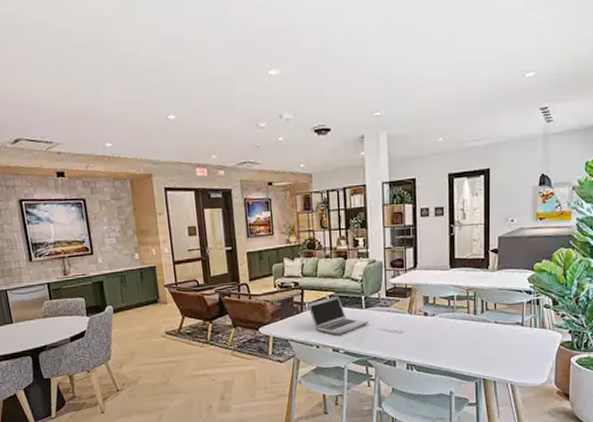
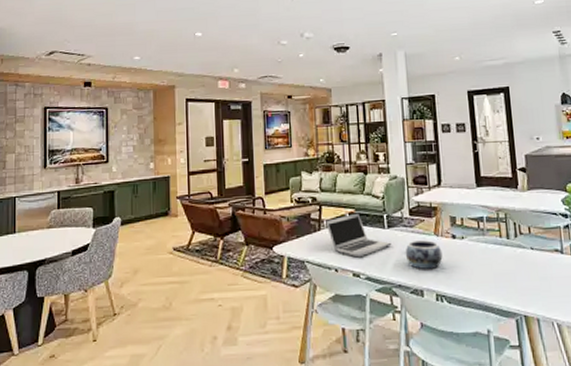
decorative bowl: none [380,318,415,344] -> present [405,240,443,270]

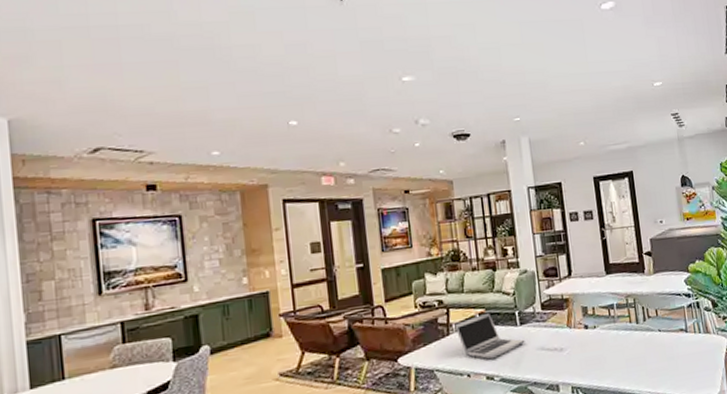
decorative bowl: present [405,240,443,270] -> none [539,333,577,364]

